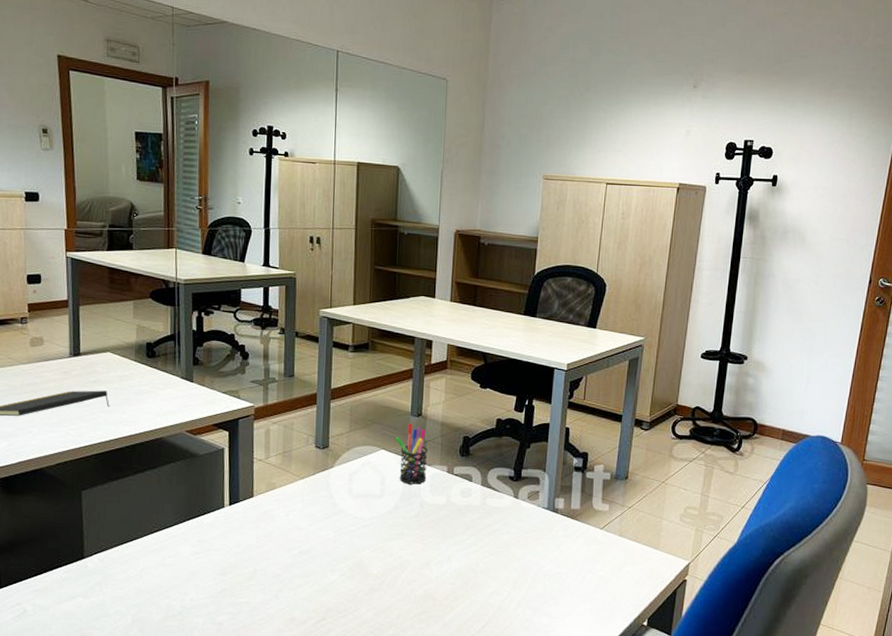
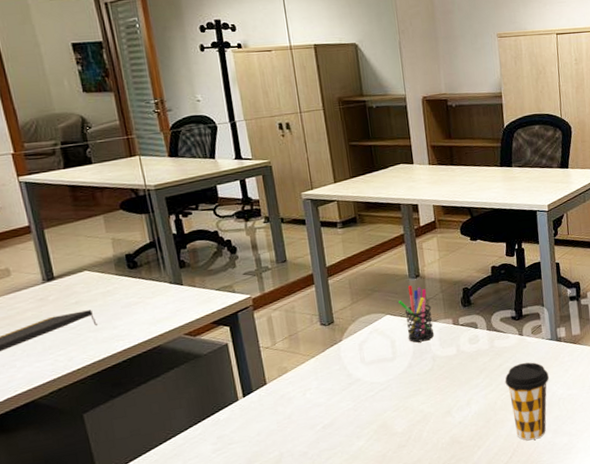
coffee cup: none [491,527,539,613] -> present [504,362,550,441]

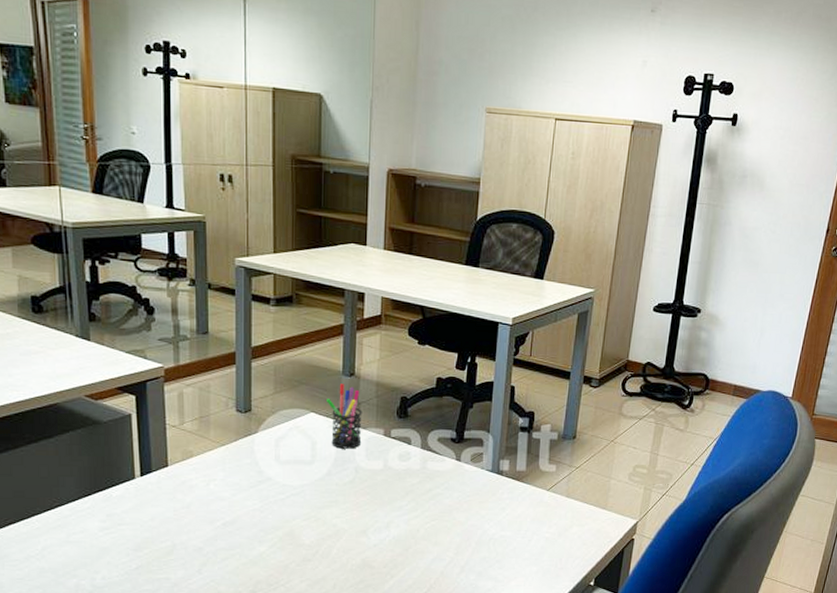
coffee cup: present [504,362,550,441] -> none [432,491,483,579]

